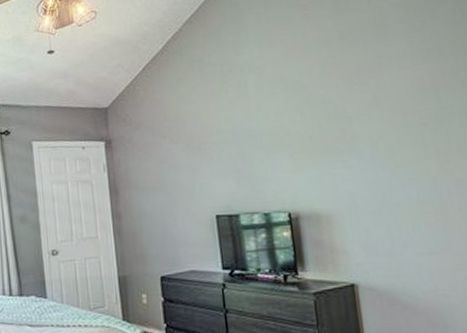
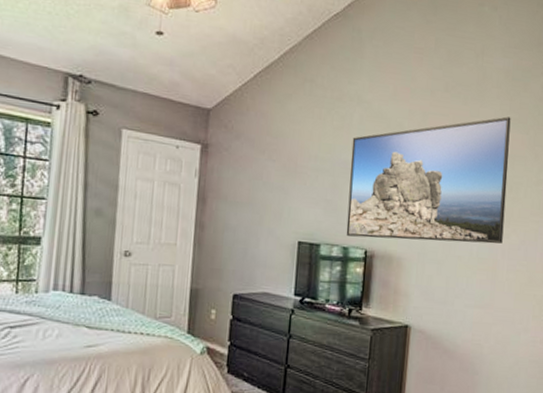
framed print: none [251,49,446,202] -> present [346,116,511,244]

